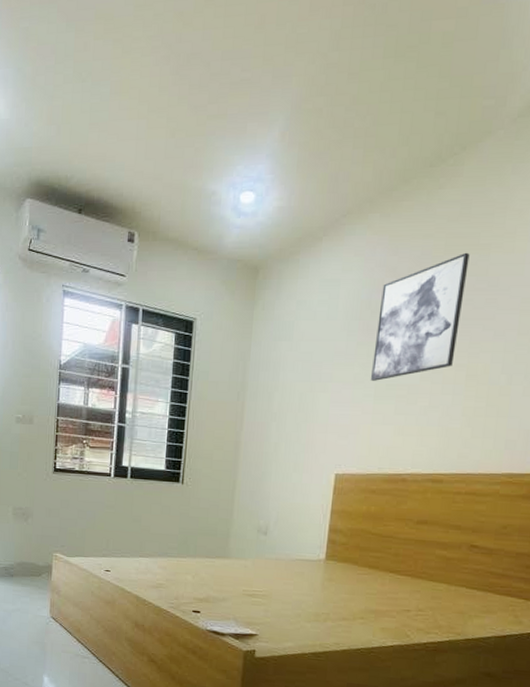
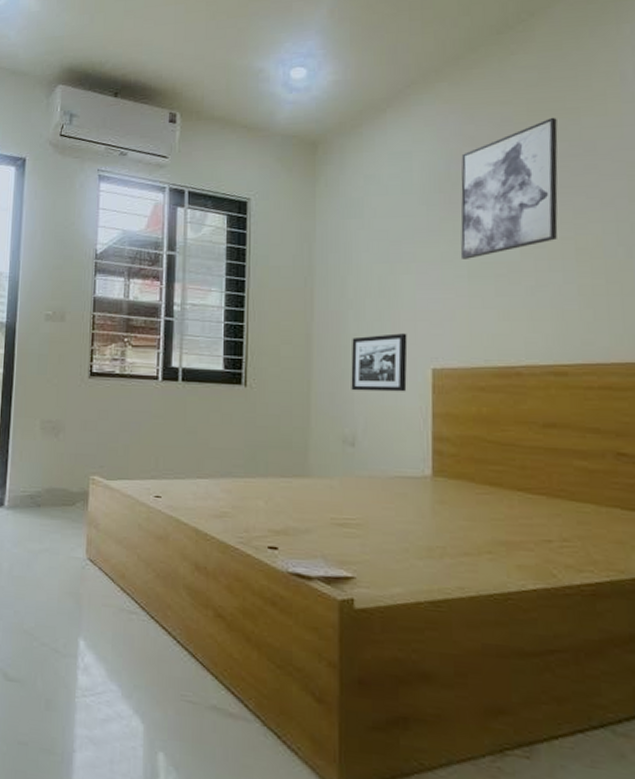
picture frame: none [268,443,318,492] -> present [351,333,408,392]

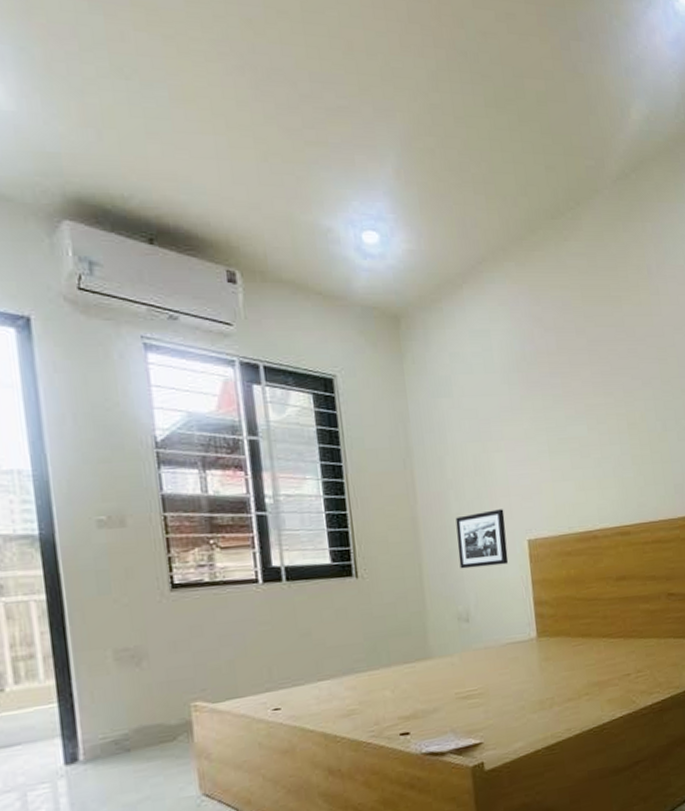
wall art: present [460,117,558,259] -> none [533,303,614,436]

